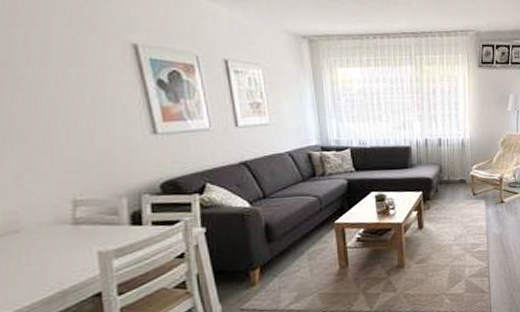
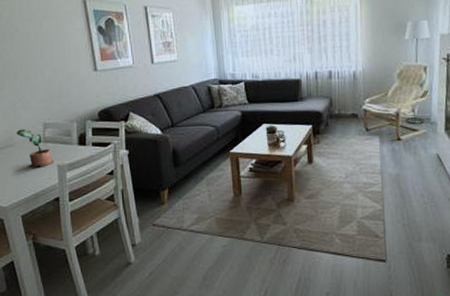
potted plant: none [25,208,91,260] -> present [16,129,53,169]

